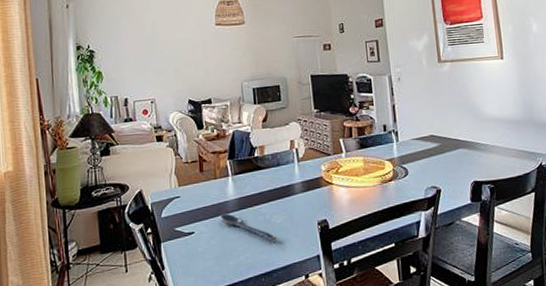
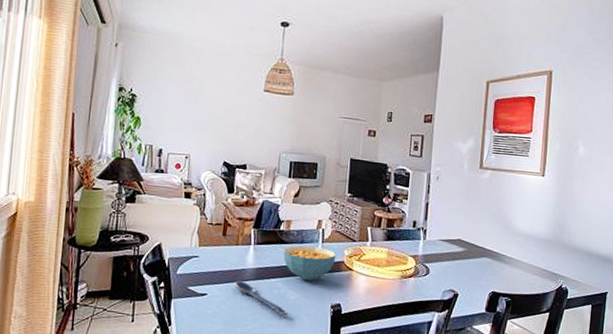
cereal bowl: none [261,167,314,202] -> present [283,245,336,280]

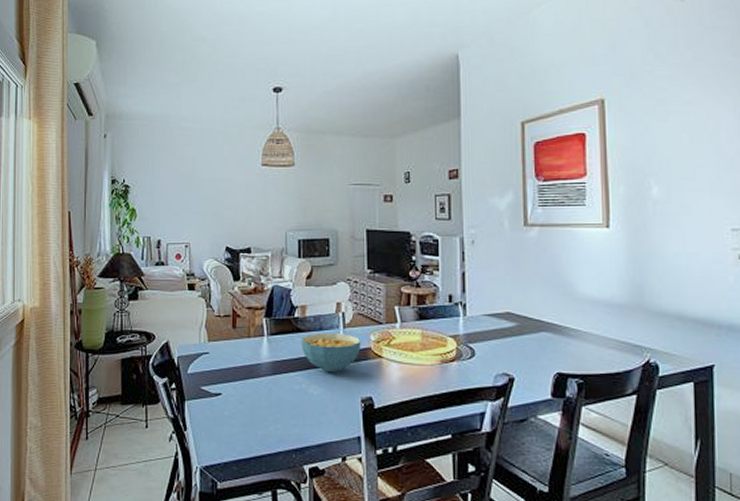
spoon: present [235,281,289,317] -> none [251,377,314,415]

